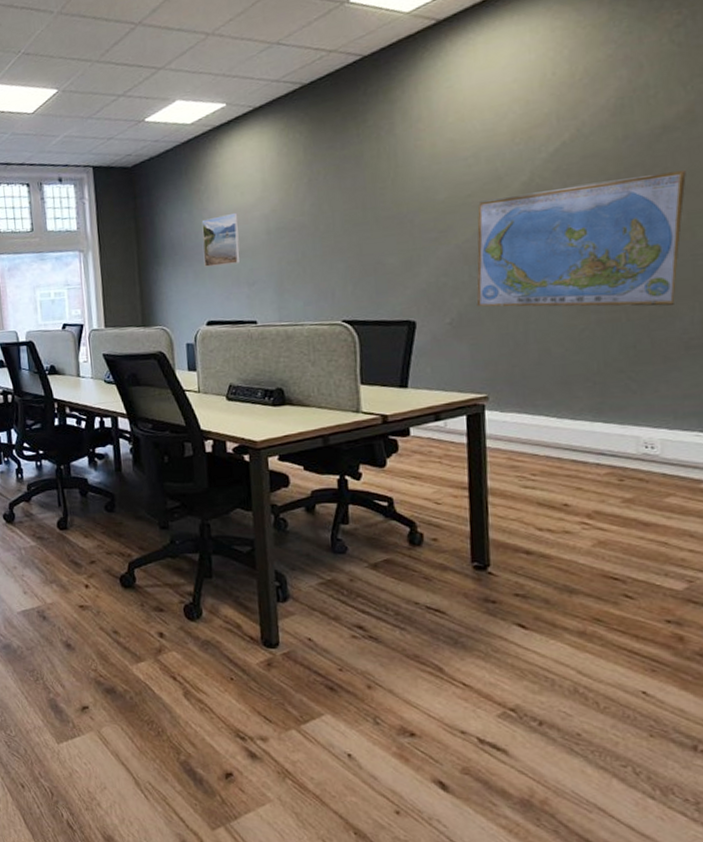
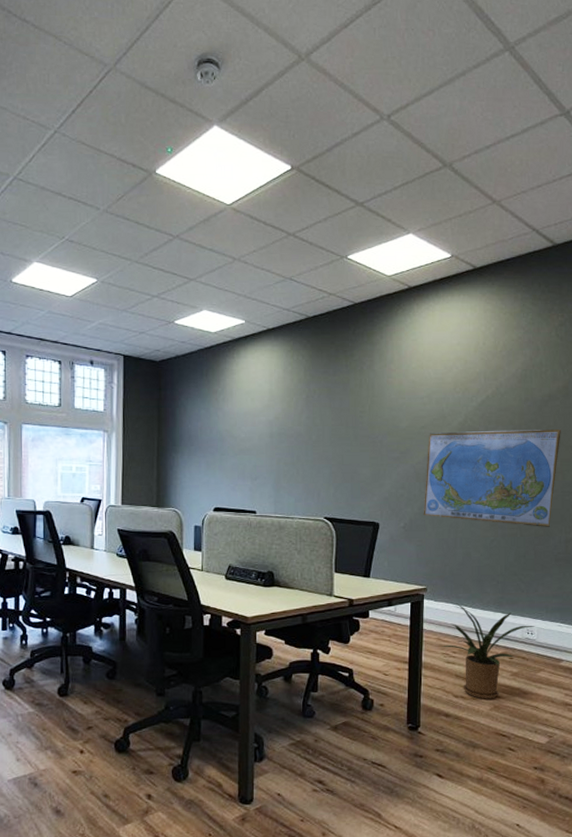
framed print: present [201,212,241,267] -> none [215,415,248,459]
house plant: none [515,412,658,533] -> present [442,602,535,699]

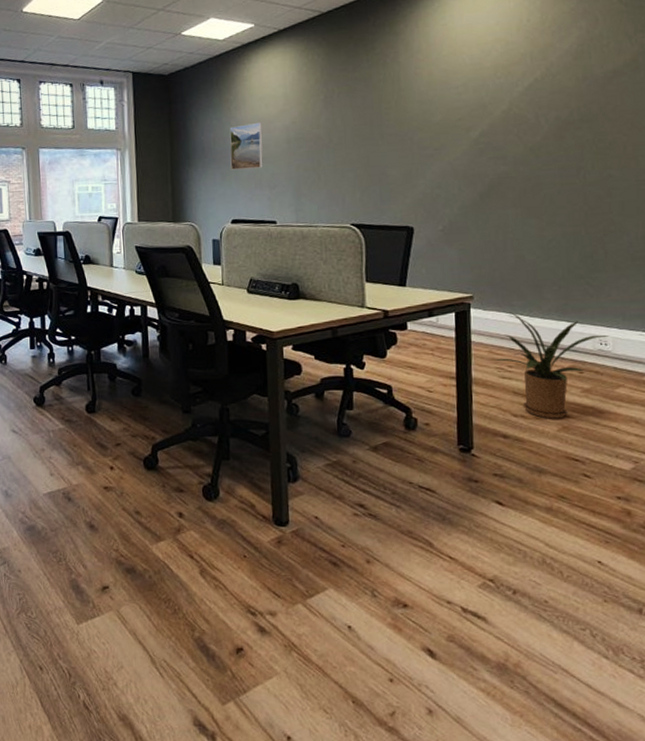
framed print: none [215,415,248,459] -> present [229,122,264,170]
world map: present [423,428,561,527] -> none [464,108,632,223]

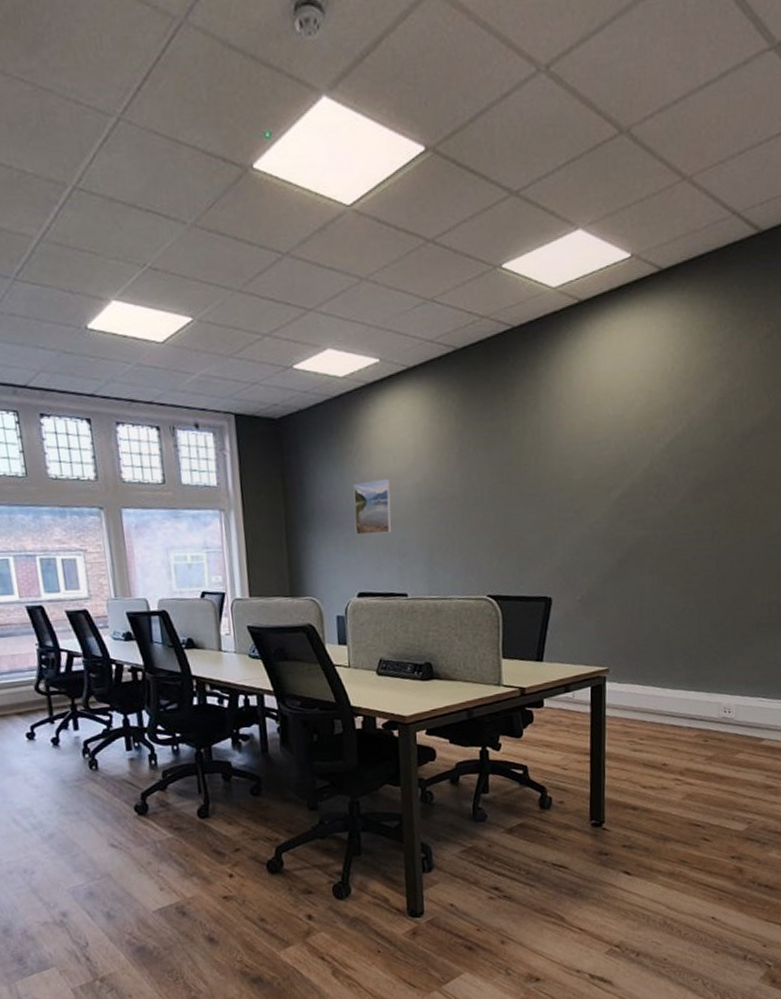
house plant: present [495,311,610,419] -> none [627,683,733,788]

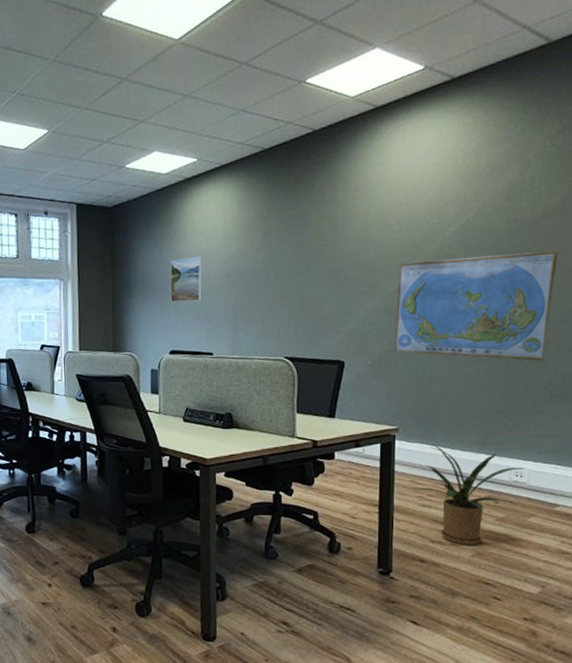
world map: none [602,469,765,589] -> present [393,250,558,361]
house plant: none [627,683,733,788] -> present [416,443,525,545]

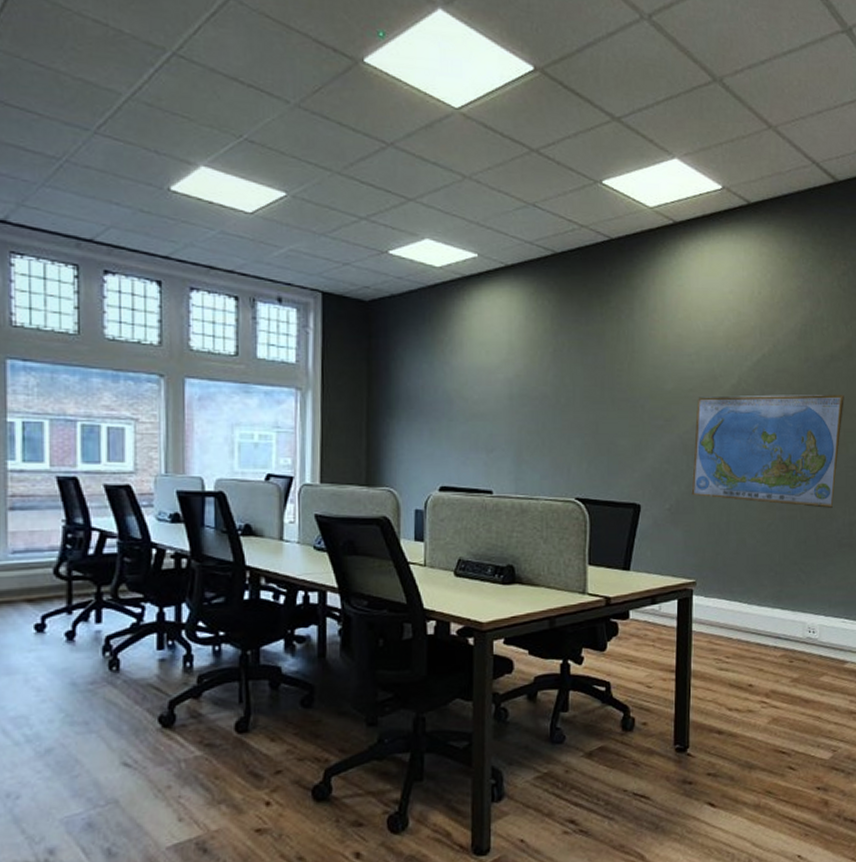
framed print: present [170,255,203,302] -> none [441,371,482,426]
house plant: present [416,443,525,545] -> none [713,598,817,711]

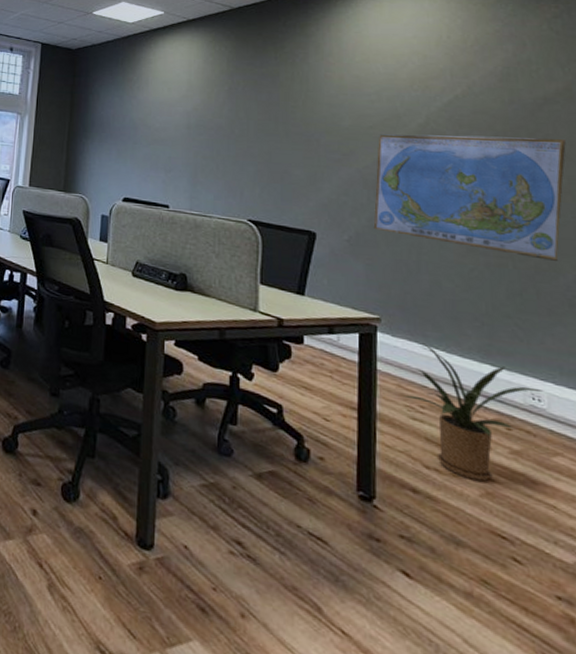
house plant: none [713,598,817,711] -> present [404,342,544,482]

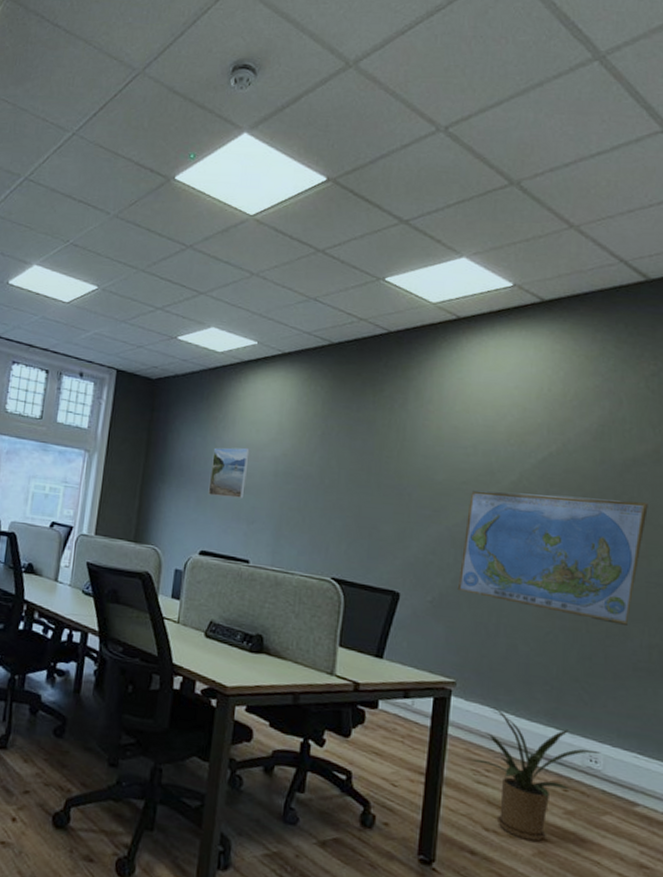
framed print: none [127,104,163,150] -> present [208,447,250,498]

